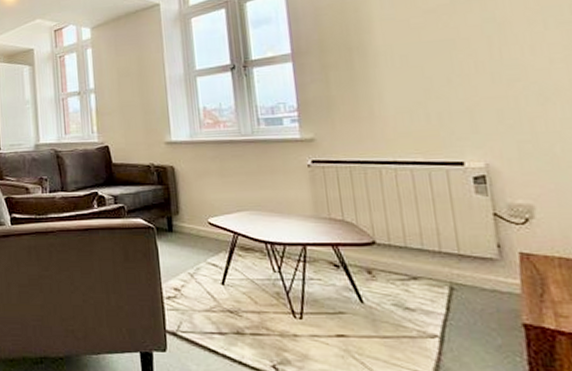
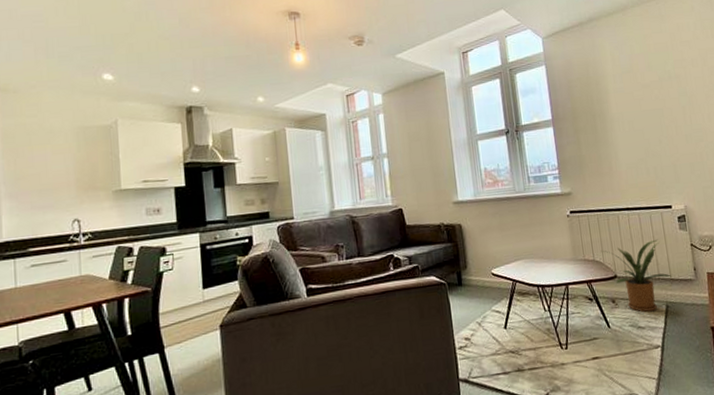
house plant: none [353,203,461,292] -> present [600,239,672,313]

